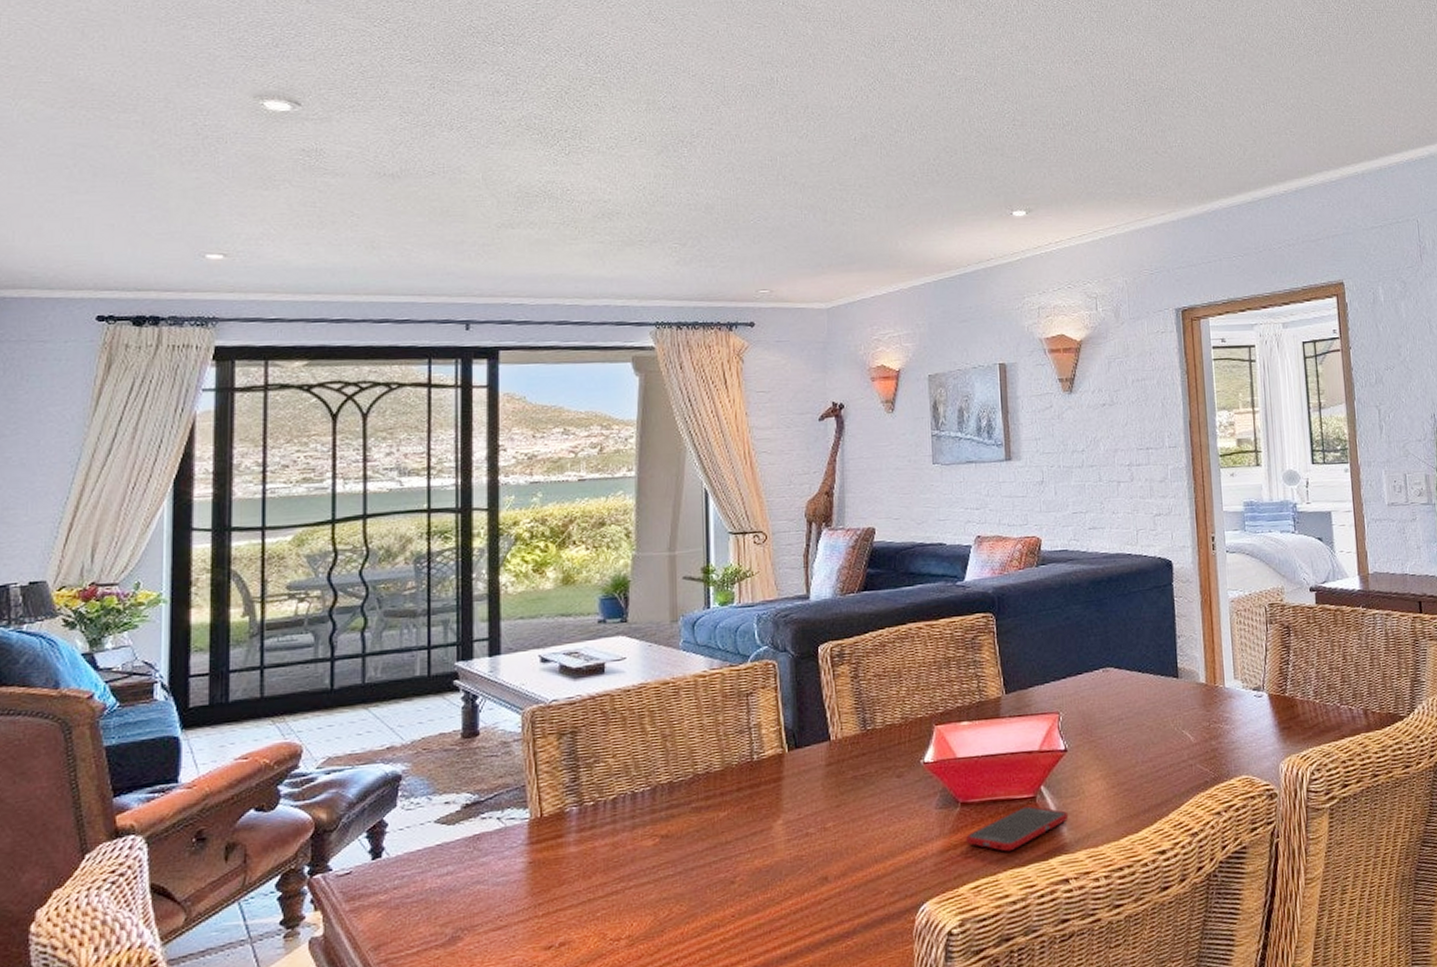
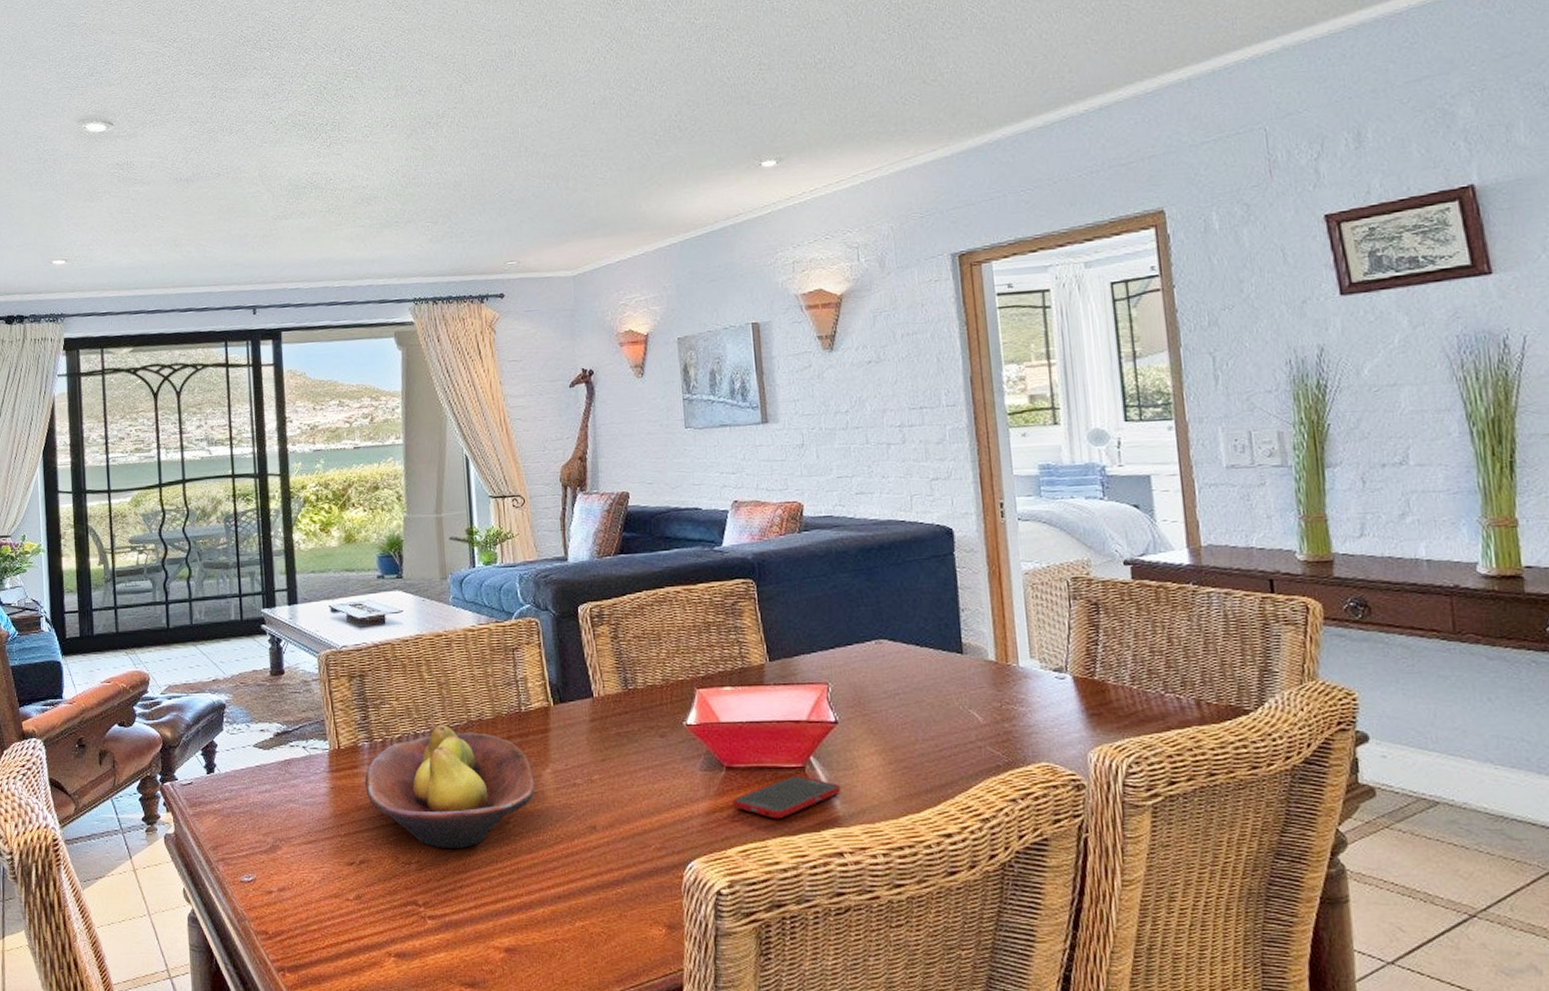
fruit bowl: none [570,781,765,919] -> present [364,725,535,848]

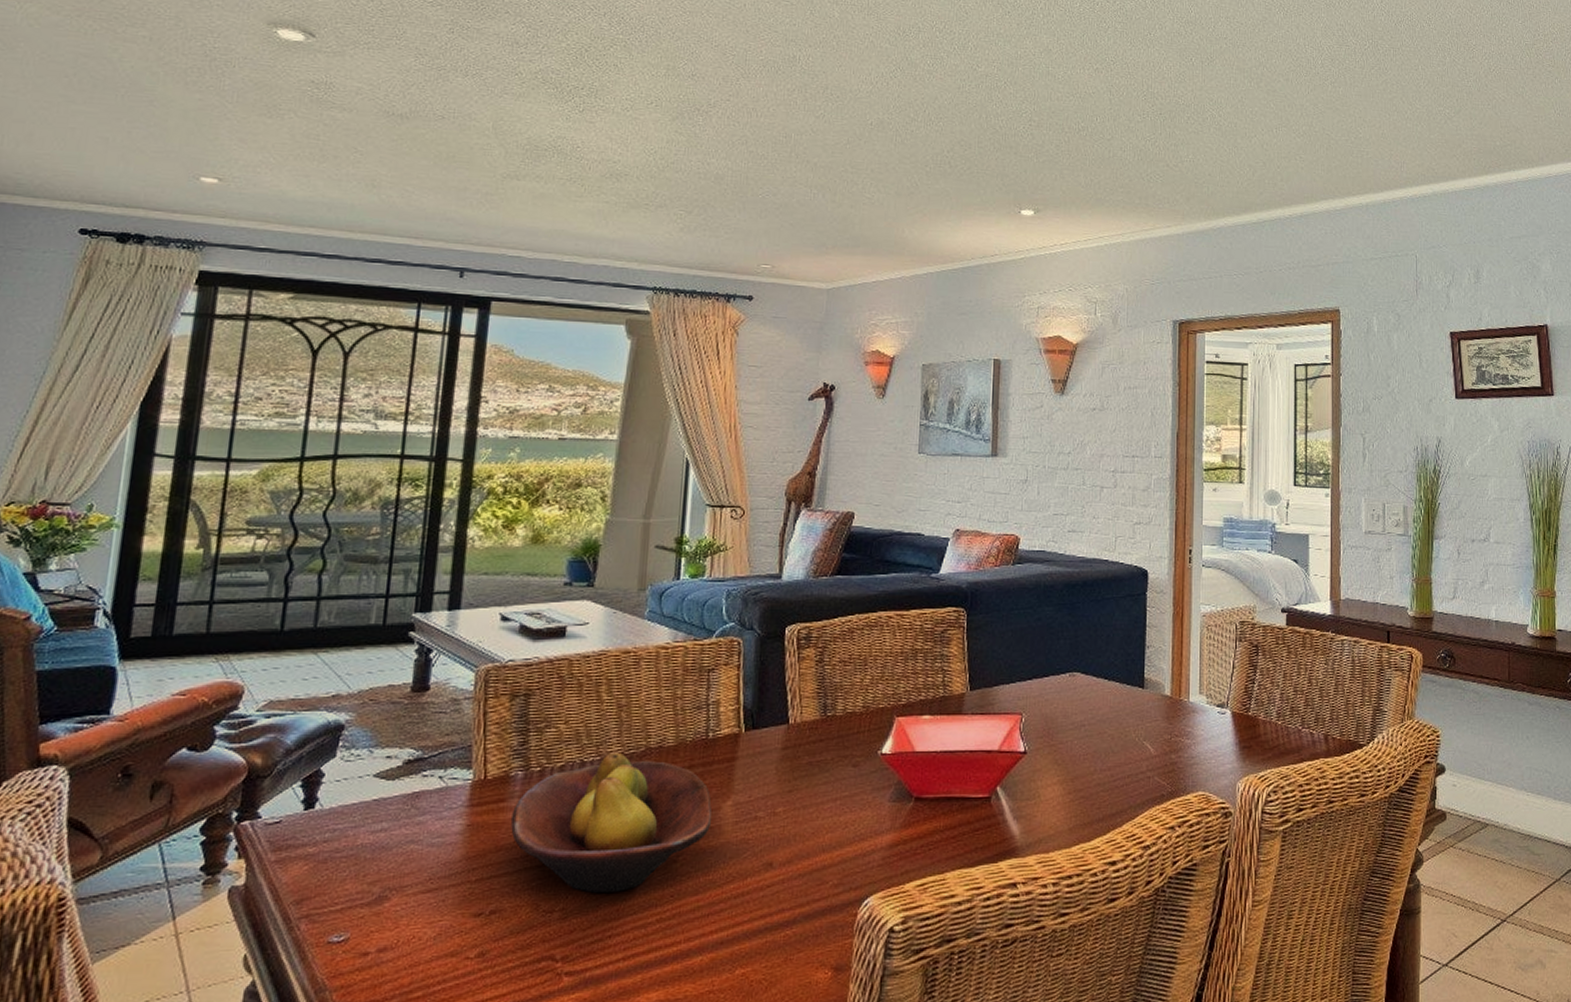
cell phone: present [732,776,842,819] -> none [917,806,1022,851]

